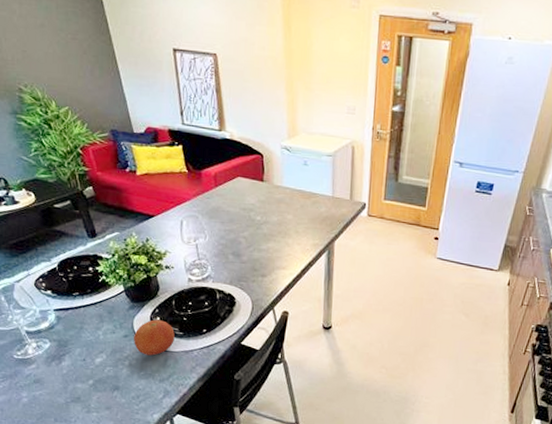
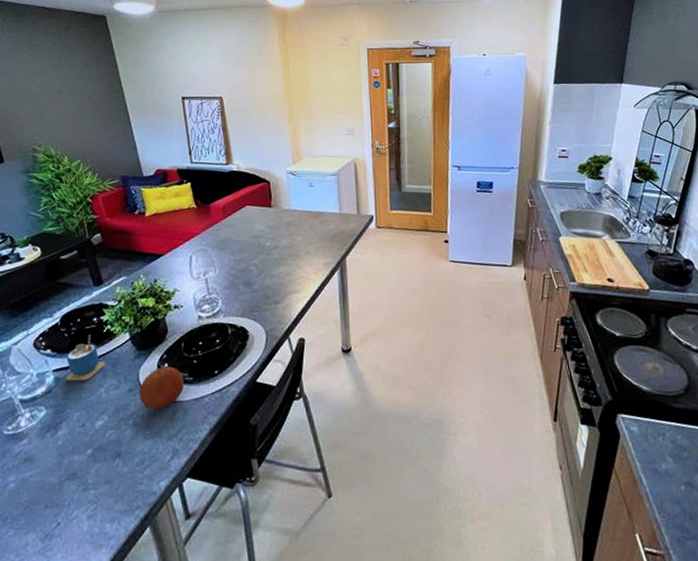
cup: none [66,282,102,323] -> present [65,335,105,382]

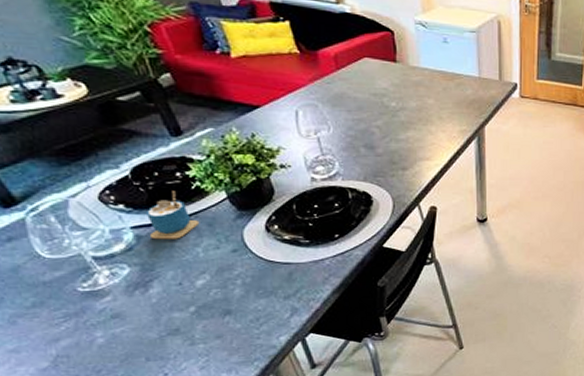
fruit: present [139,366,184,410] -> none [245,228,299,270]

